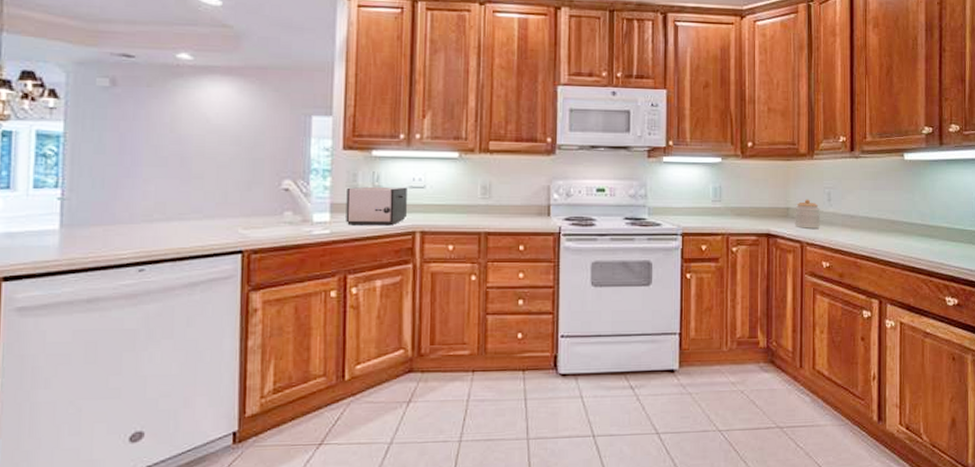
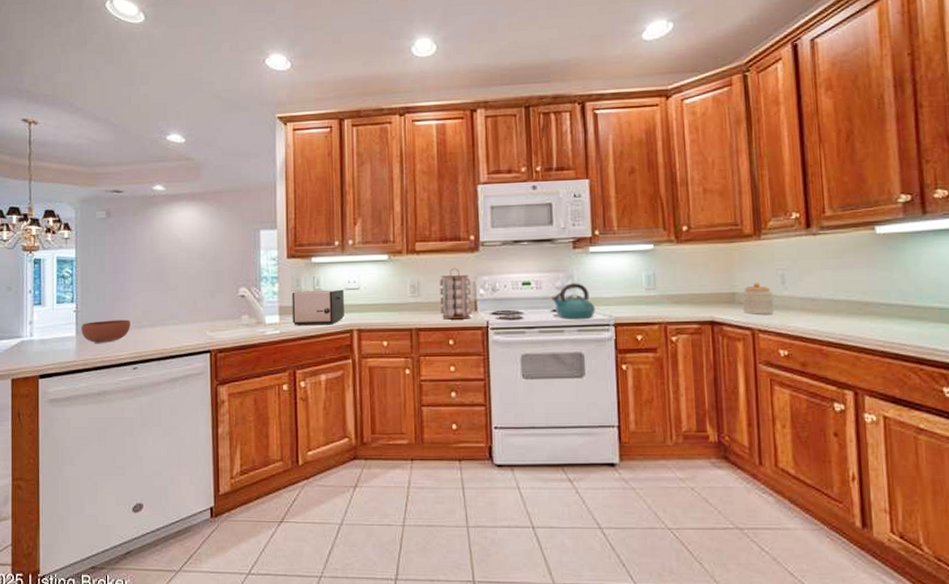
bowl: none [67,211,138,239] -> present [81,319,131,343]
spice rack: none [512,170,546,224] -> present [439,268,472,320]
kettle: none [624,192,665,229] -> present [551,283,596,320]

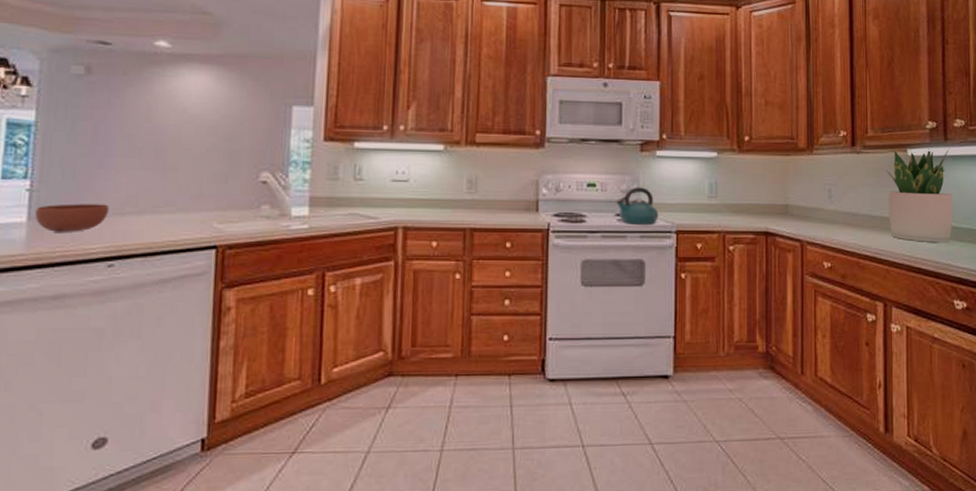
toaster: present [292,289,344,326] -> none [325,179,390,221]
spice rack: present [439,268,472,320] -> none [499,164,534,220]
jar: present [742,283,774,315] -> none [794,196,821,227]
planter: none [849,222,938,327] -> present [885,148,953,244]

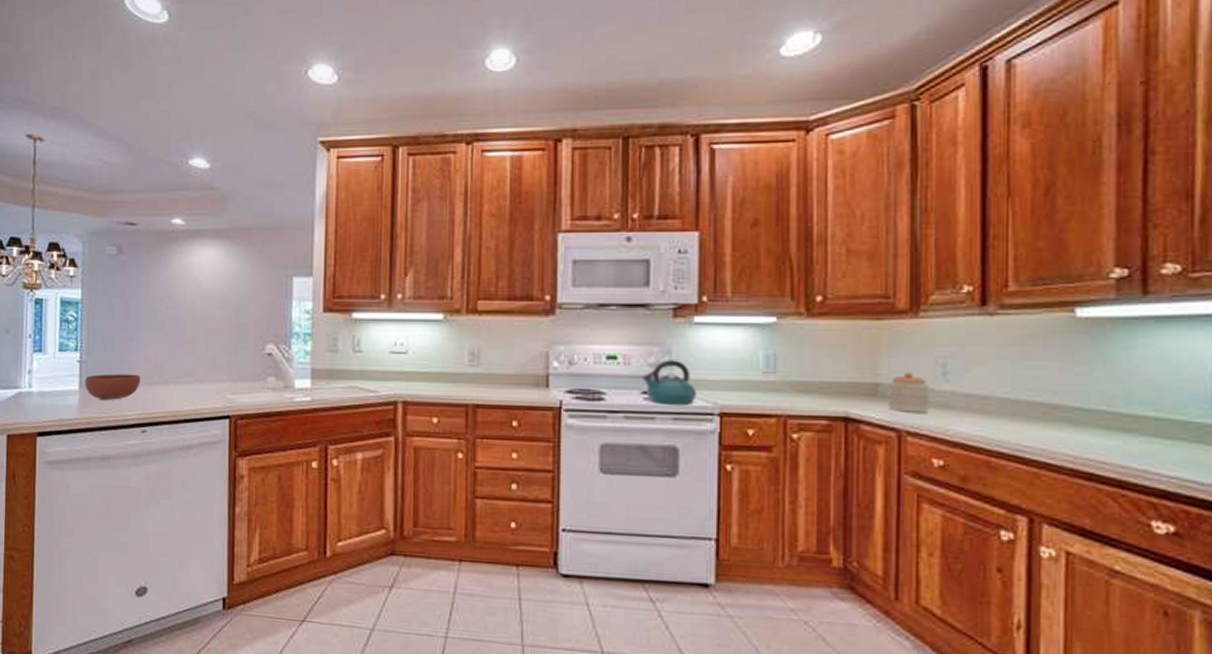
jar: none [794,196,821,227] -> present [888,372,929,413]
planter: present [885,148,953,244] -> none [1037,306,1155,441]

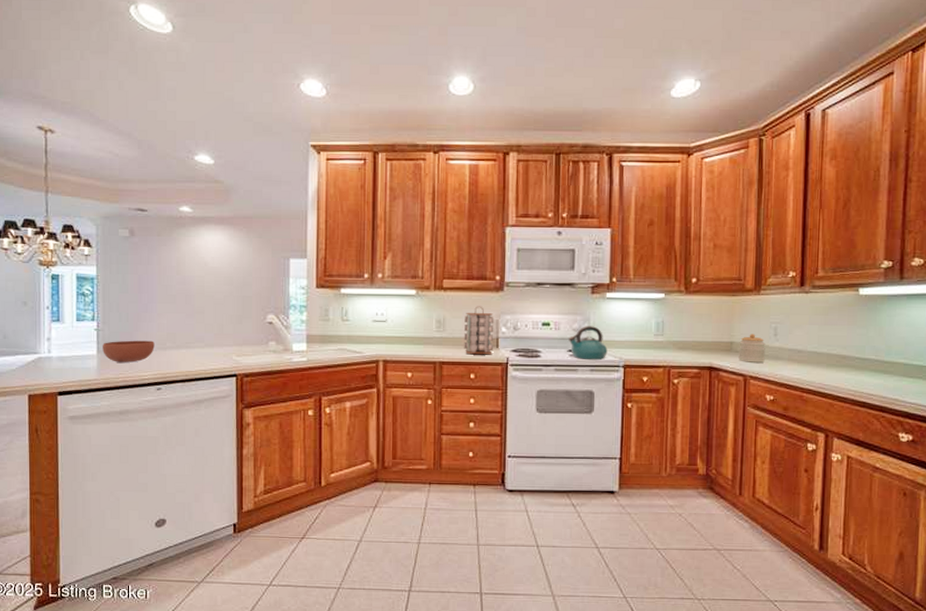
spice rack: none [504,334,543,397] -> present [464,306,494,355]

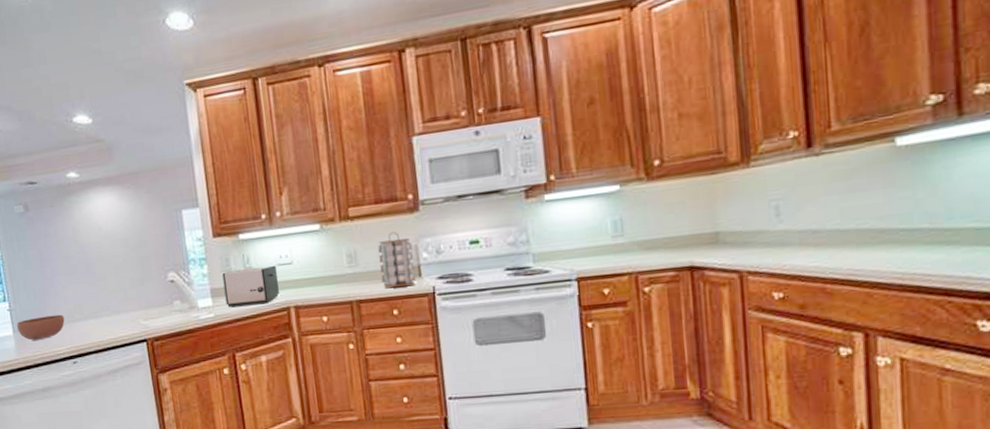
toaster: none [320,320,371,355] -> present [222,265,279,308]
kettle: present [568,326,608,361] -> none [503,236,555,279]
jar: present [738,334,766,363] -> none [727,218,766,255]

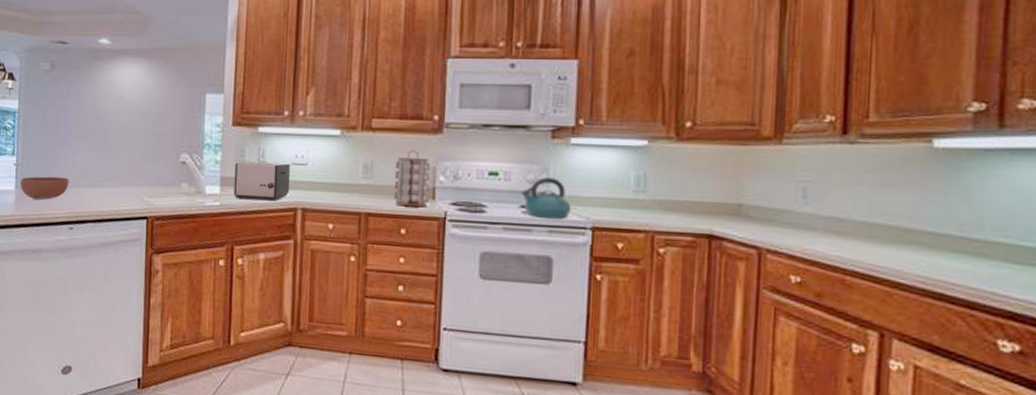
kettle: none [503,236,555,279] -> present [521,177,571,220]

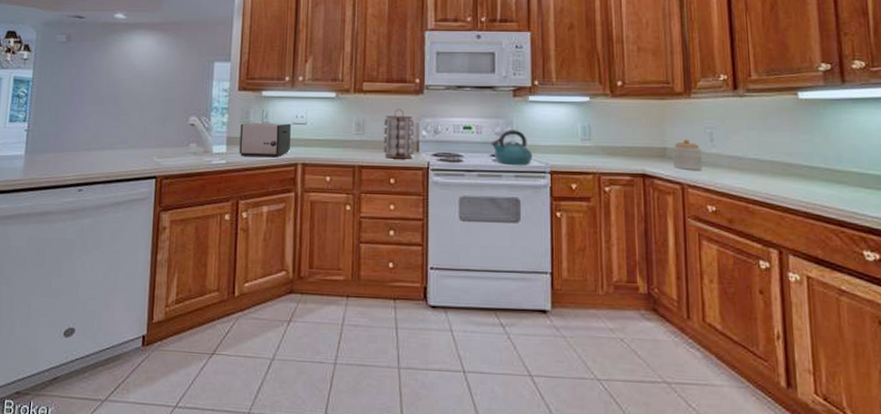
bowl: present [20,176,69,200] -> none [30,141,80,163]
jar: none [750,194,790,233] -> present [672,139,703,170]

